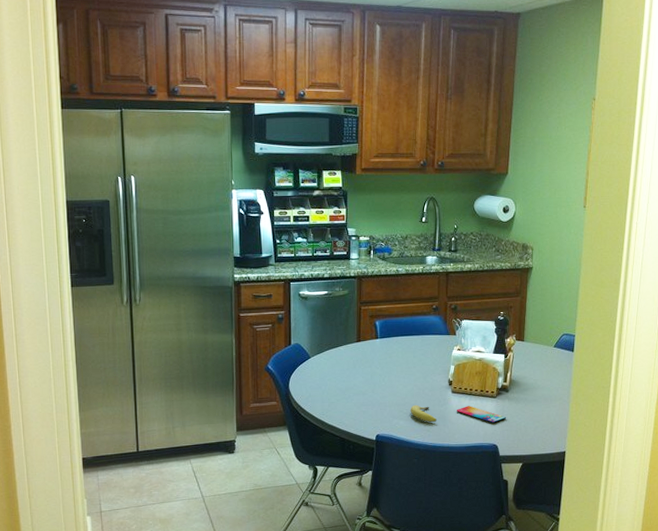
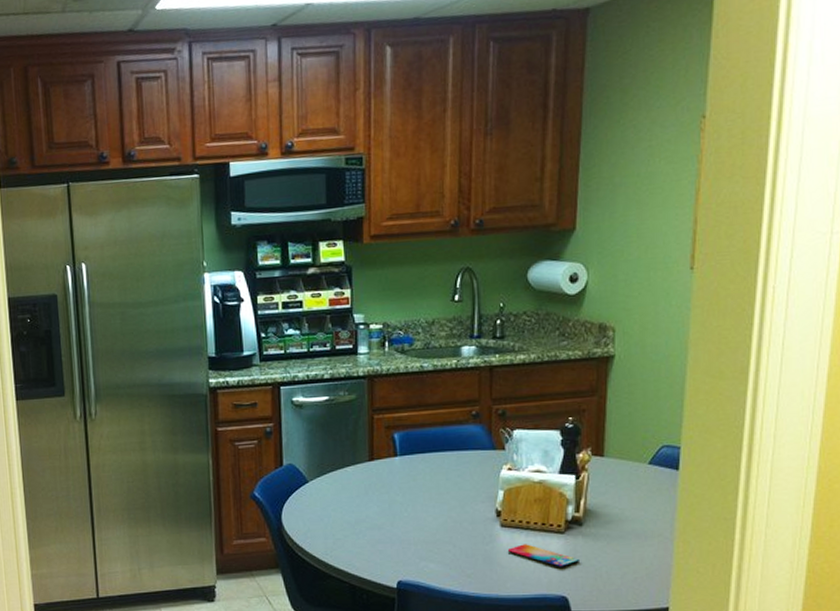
fruit: present [410,404,437,422] -> none [443,542,481,565]

